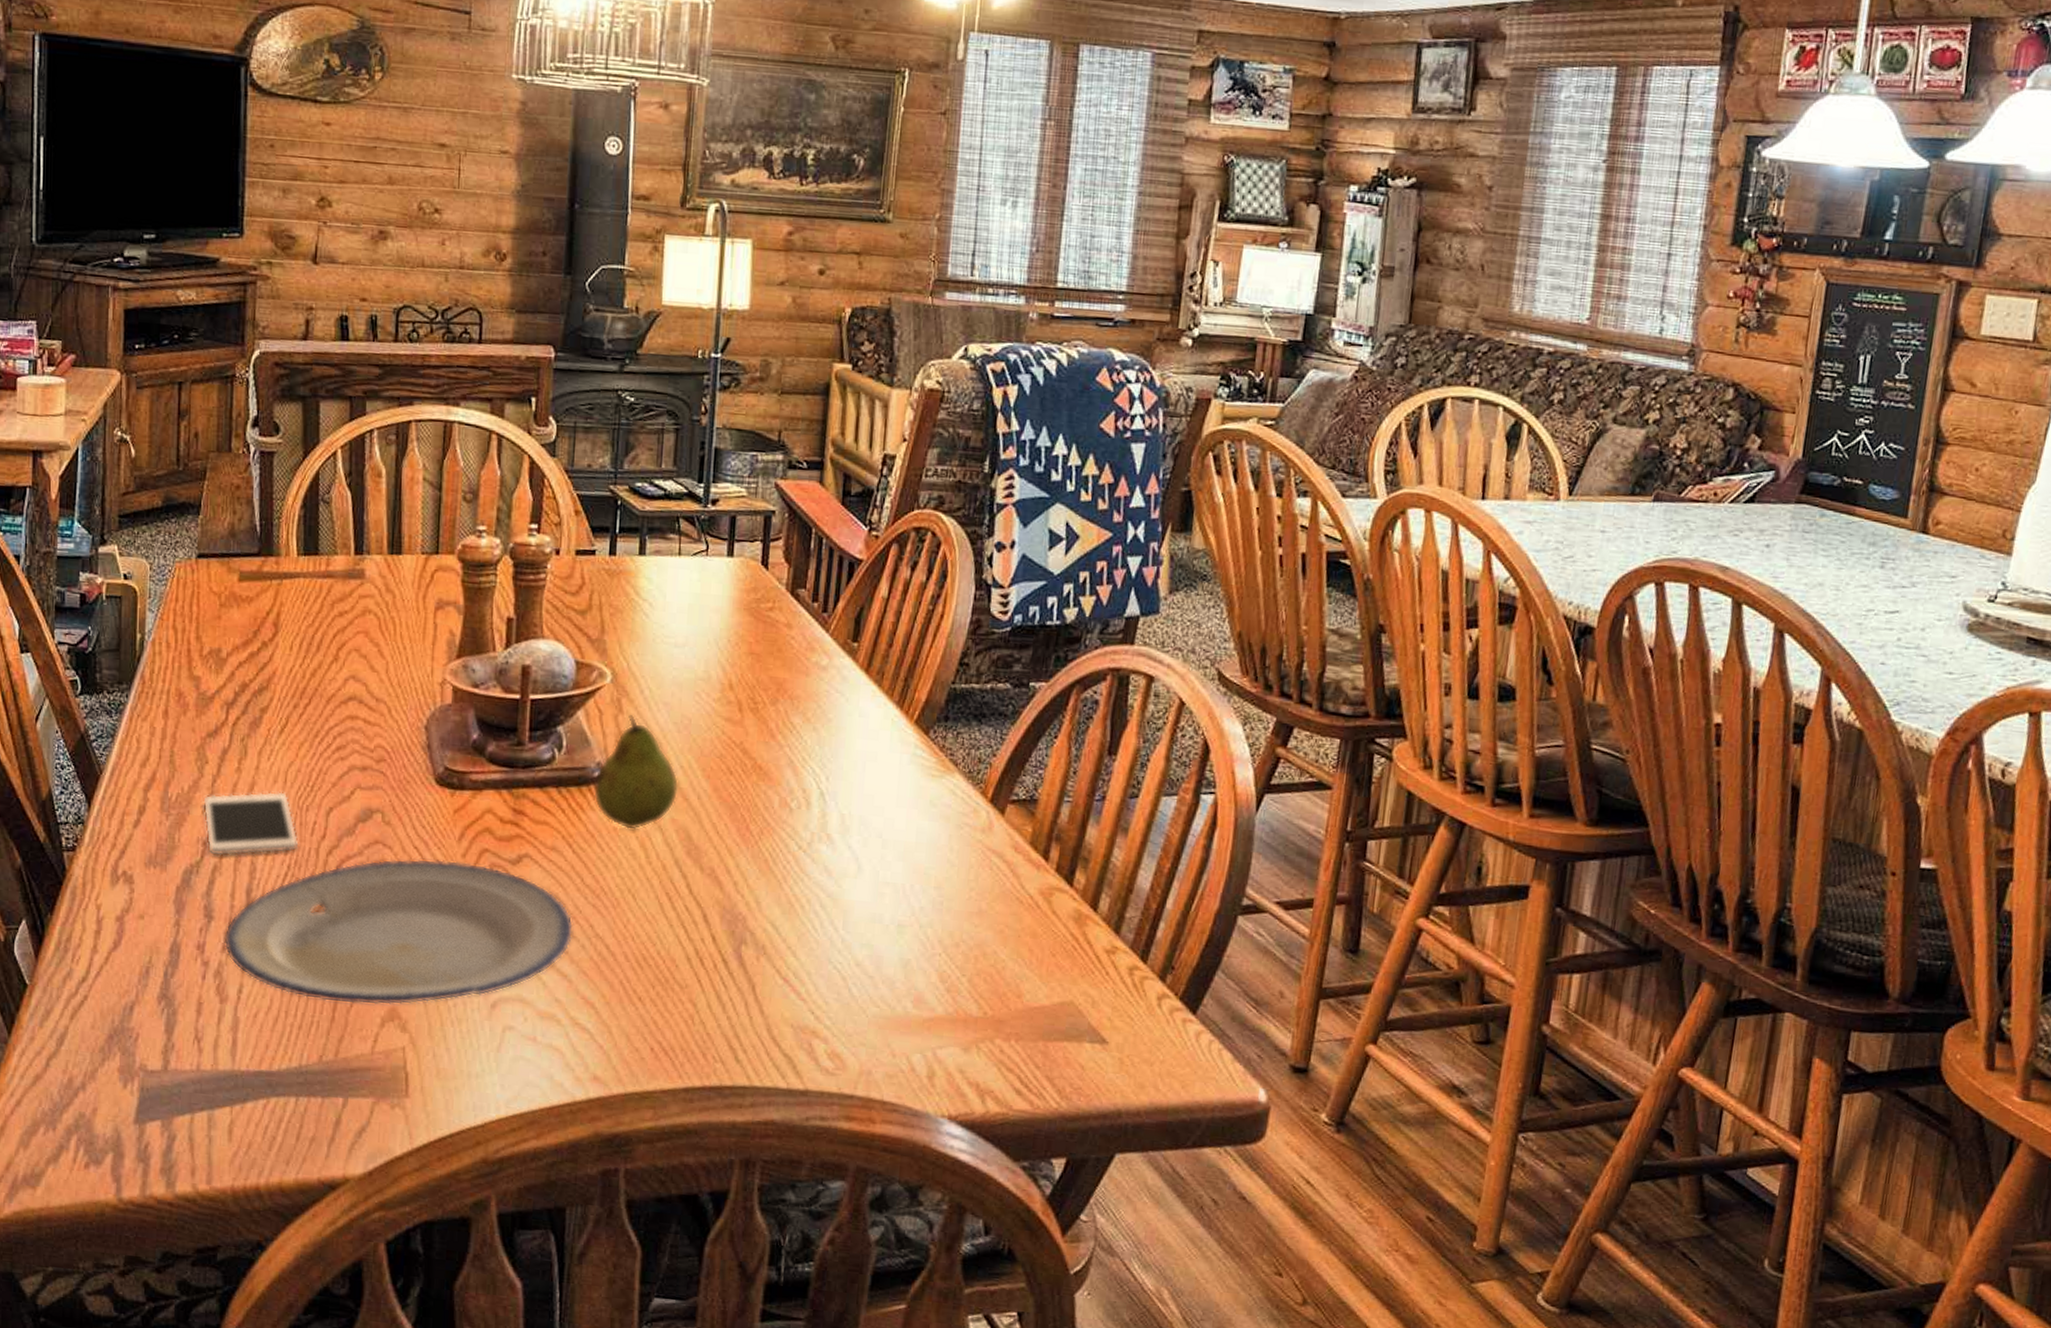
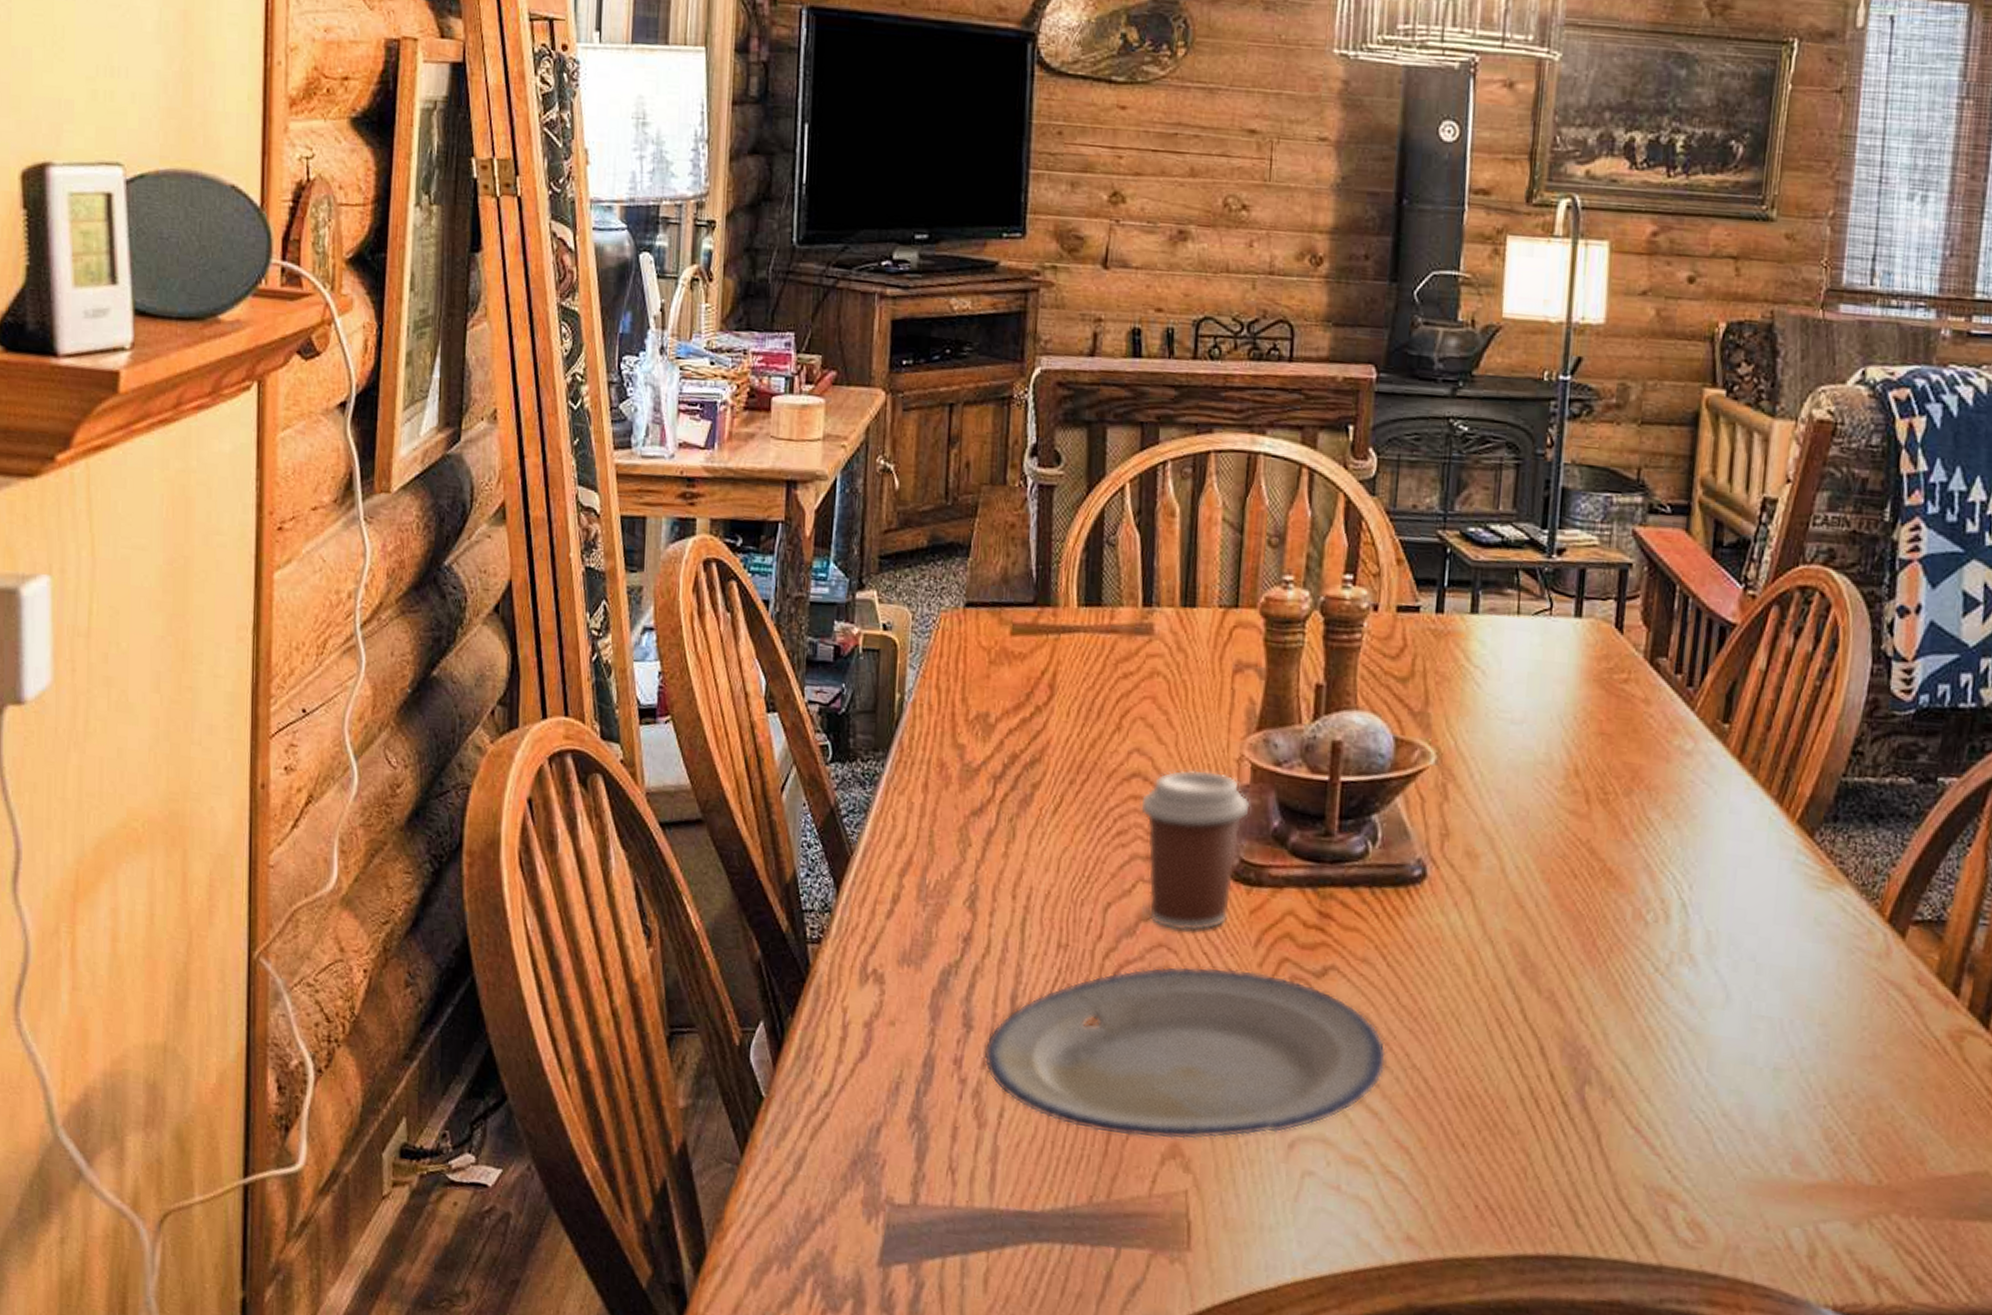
cell phone: present [203,791,299,856] -> none [964,881,1072,956]
coffee cup: none [356,692,452,830] -> present [1139,769,1250,932]
fruit: present [592,715,679,830] -> none [1411,803,1514,941]

